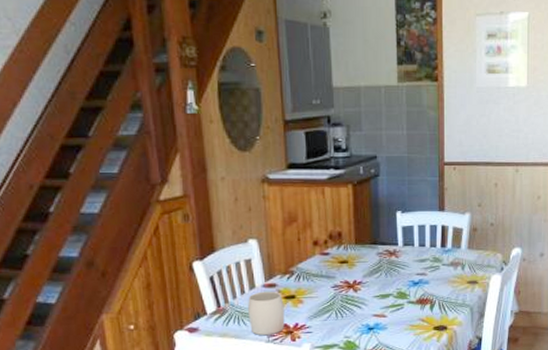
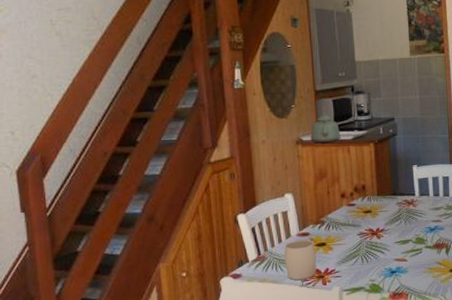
kettle: none [278,138,314,182] -> present [310,105,341,143]

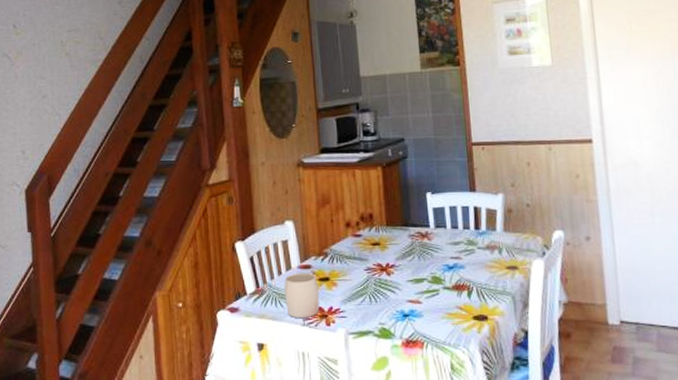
kettle: present [310,105,341,143] -> none [312,125,345,166]

